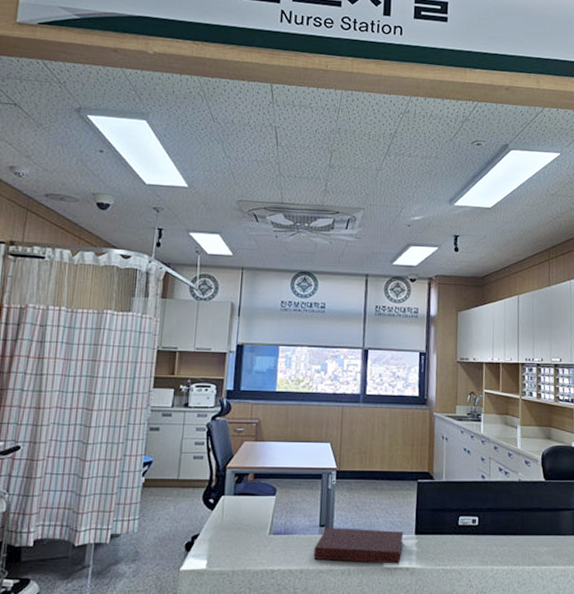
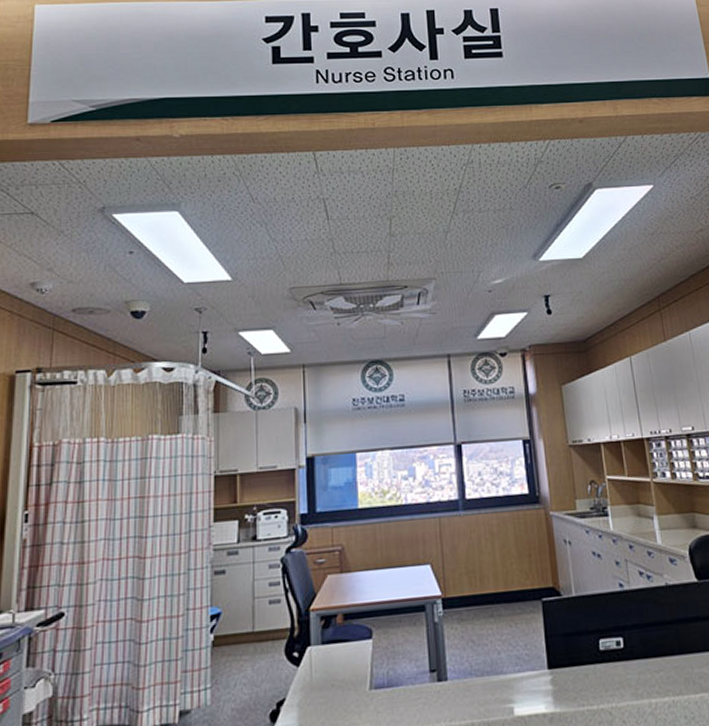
notebook: present [313,528,404,564] -> none [426,666,535,716]

